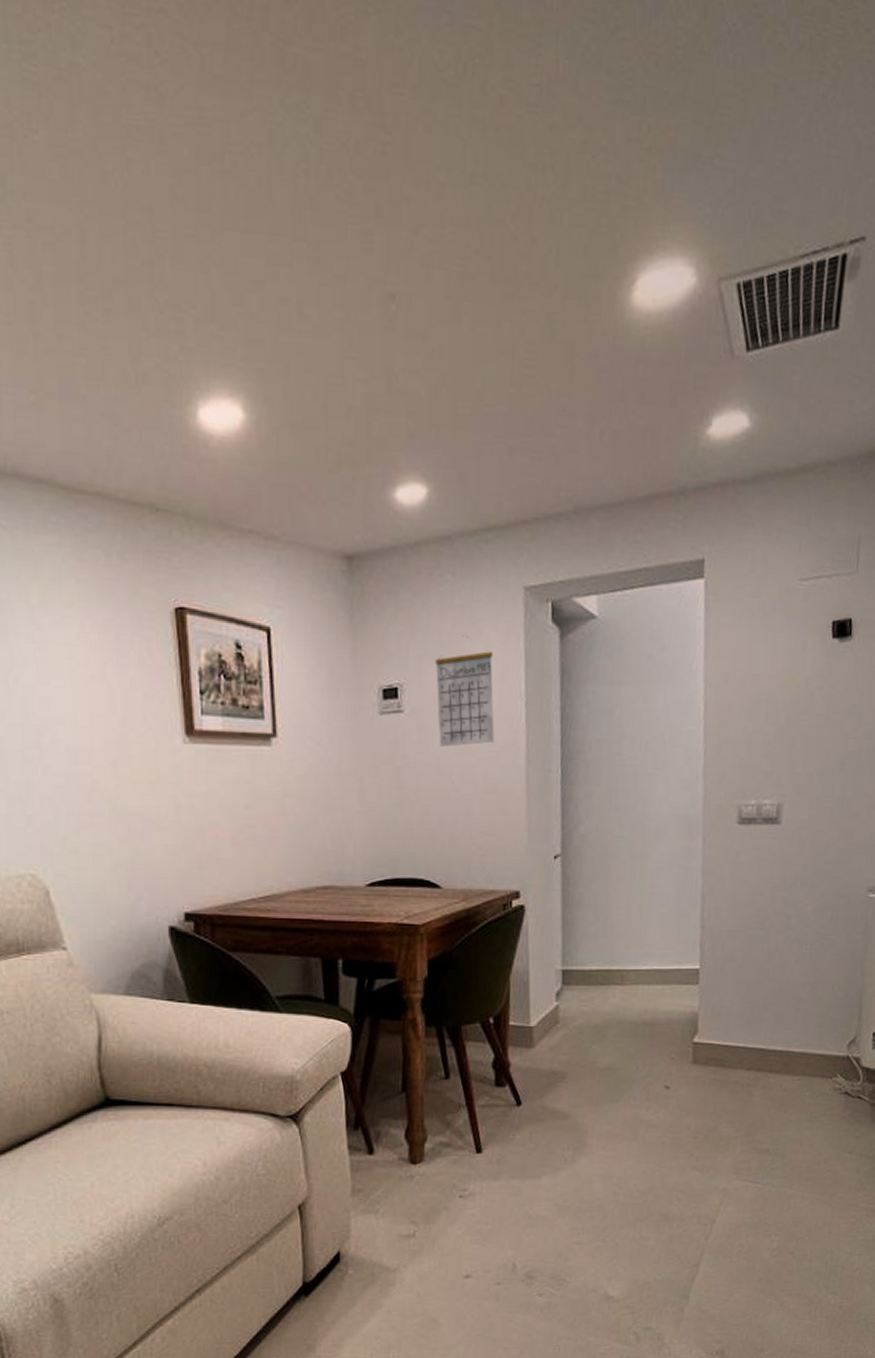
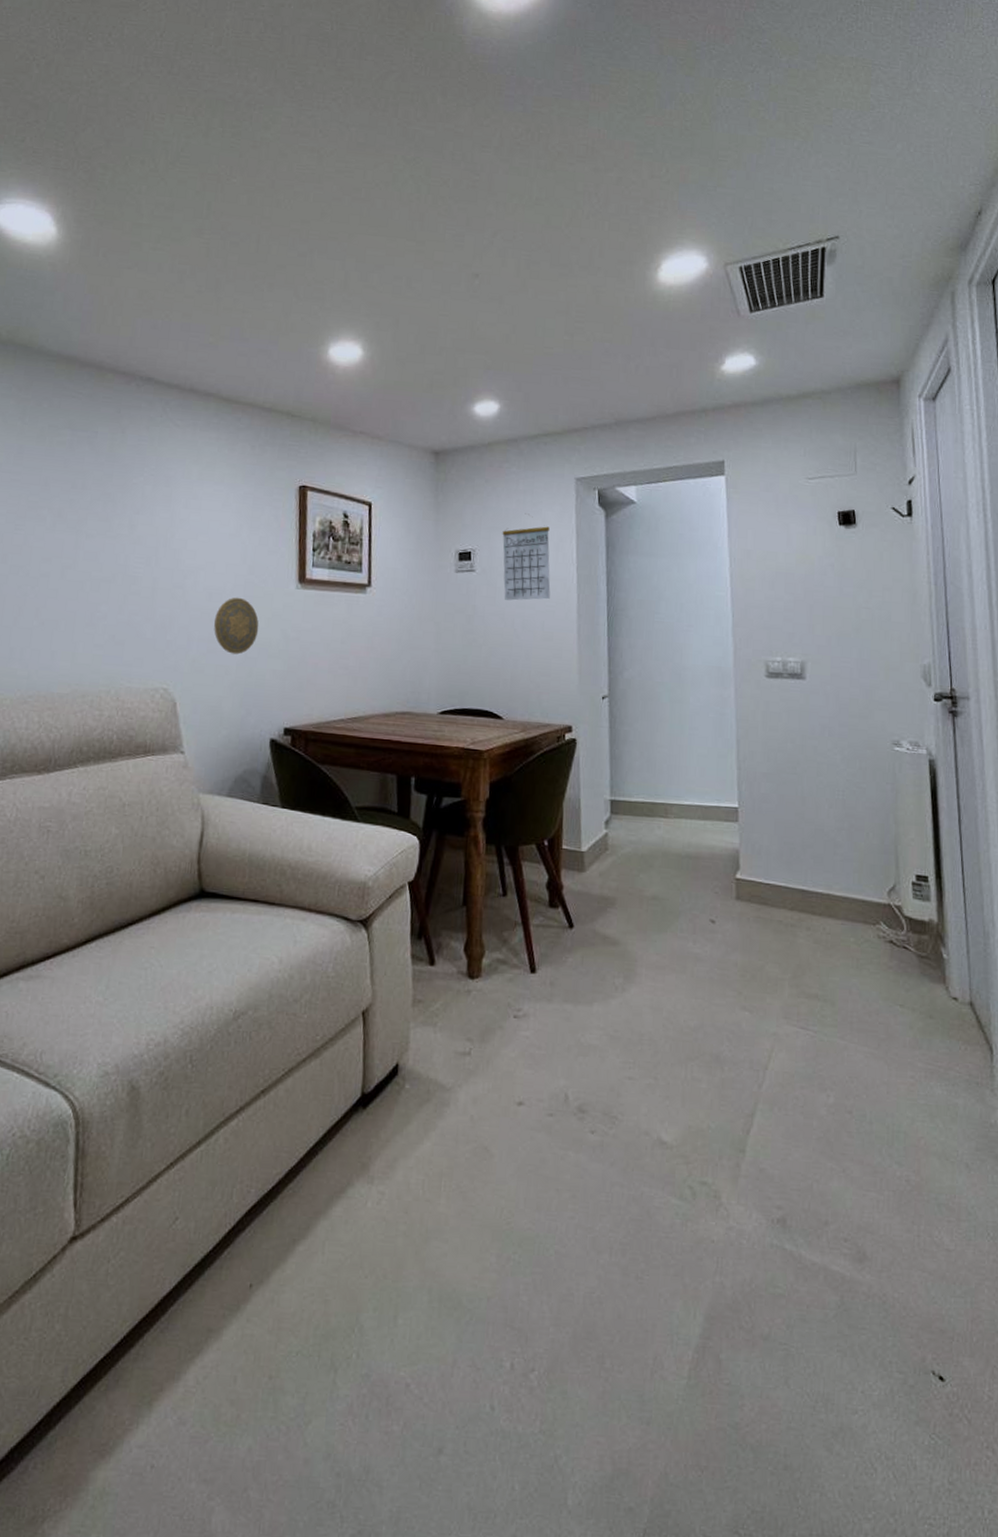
decorative plate: none [85,757,142,829] -> present [214,597,259,655]

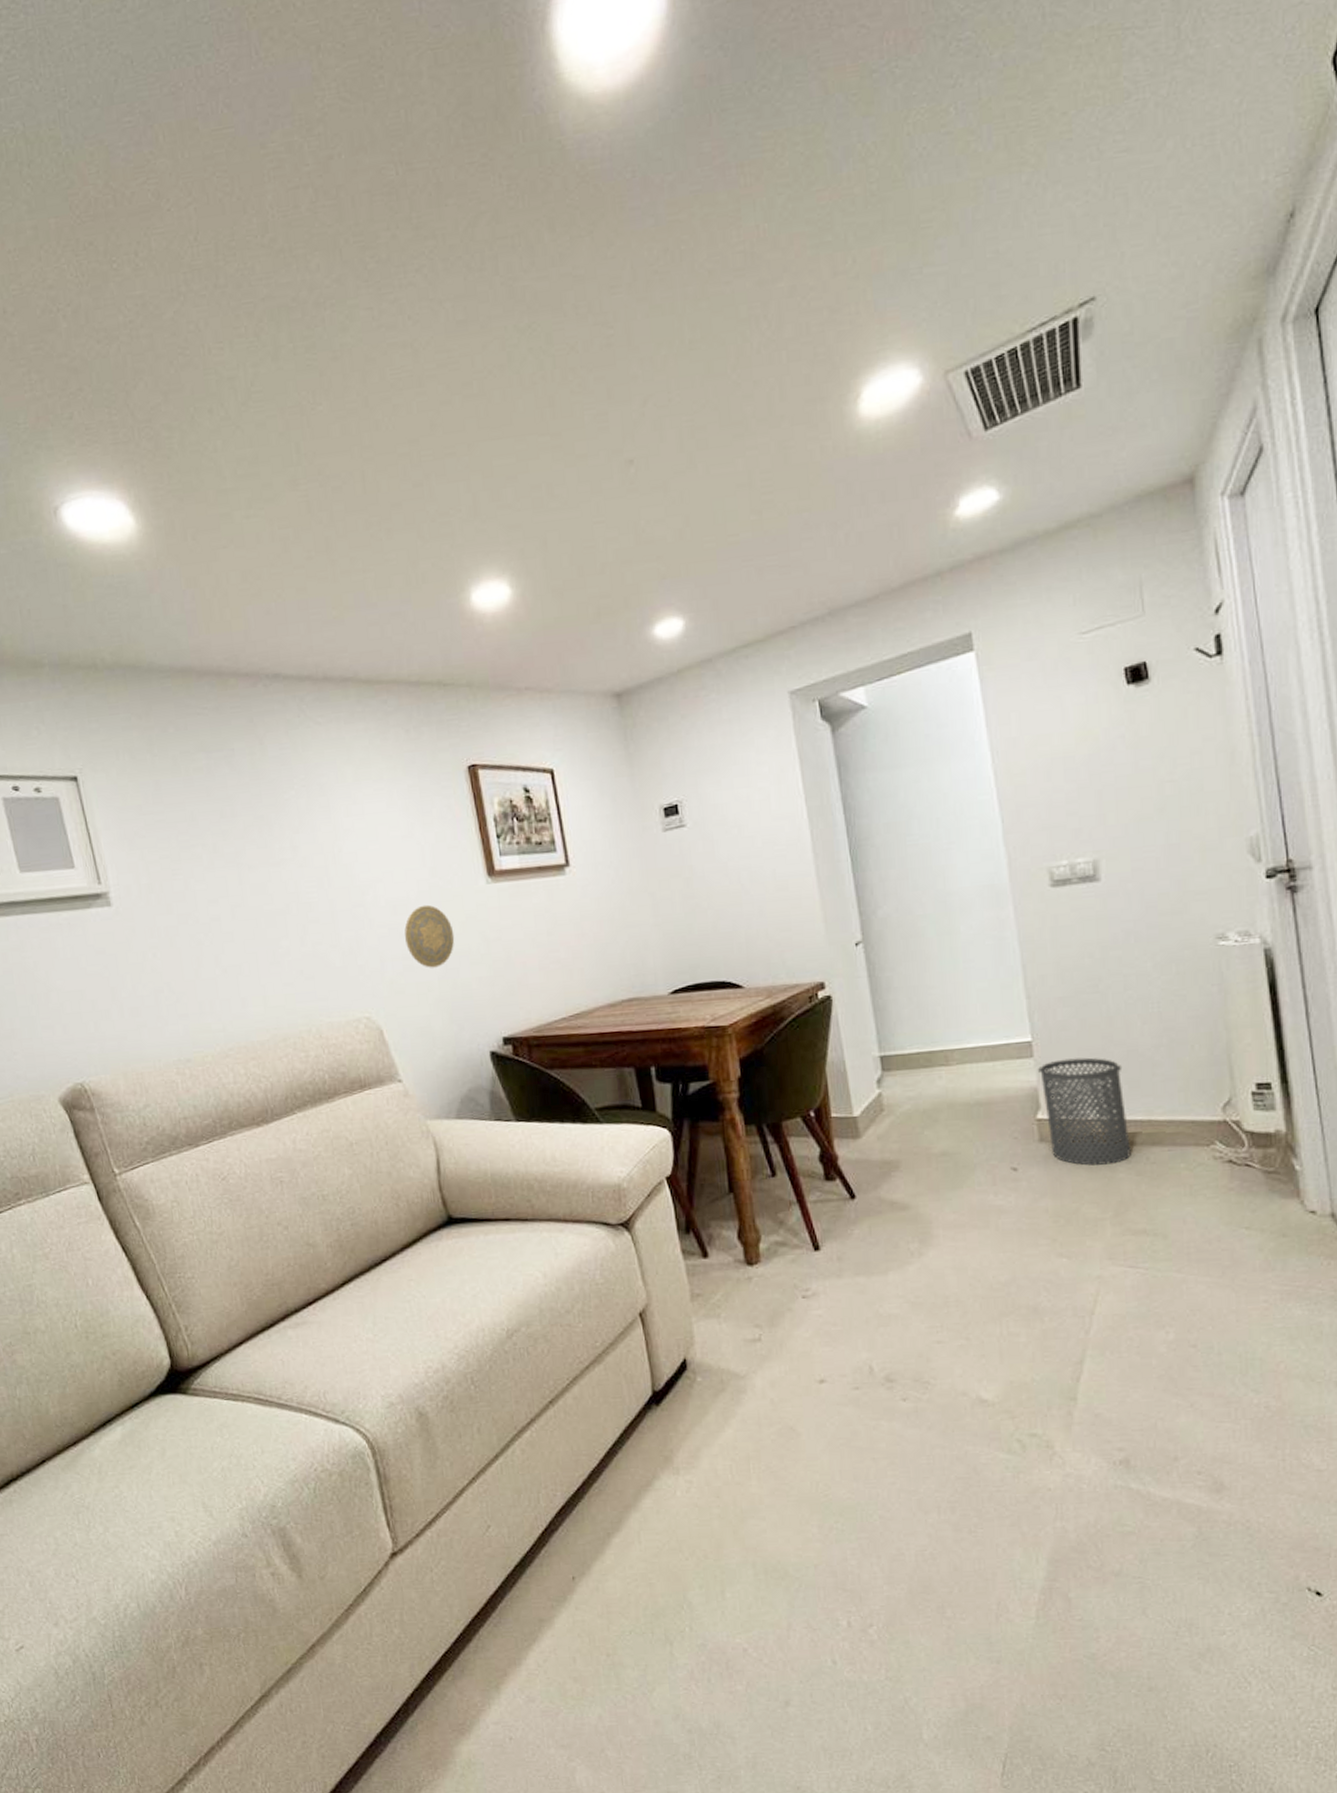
calendar: present [502,513,551,601] -> none [710,746,778,853]
trash can: none [741,827,811,929] -> present [1038,1057,1131,1166]

